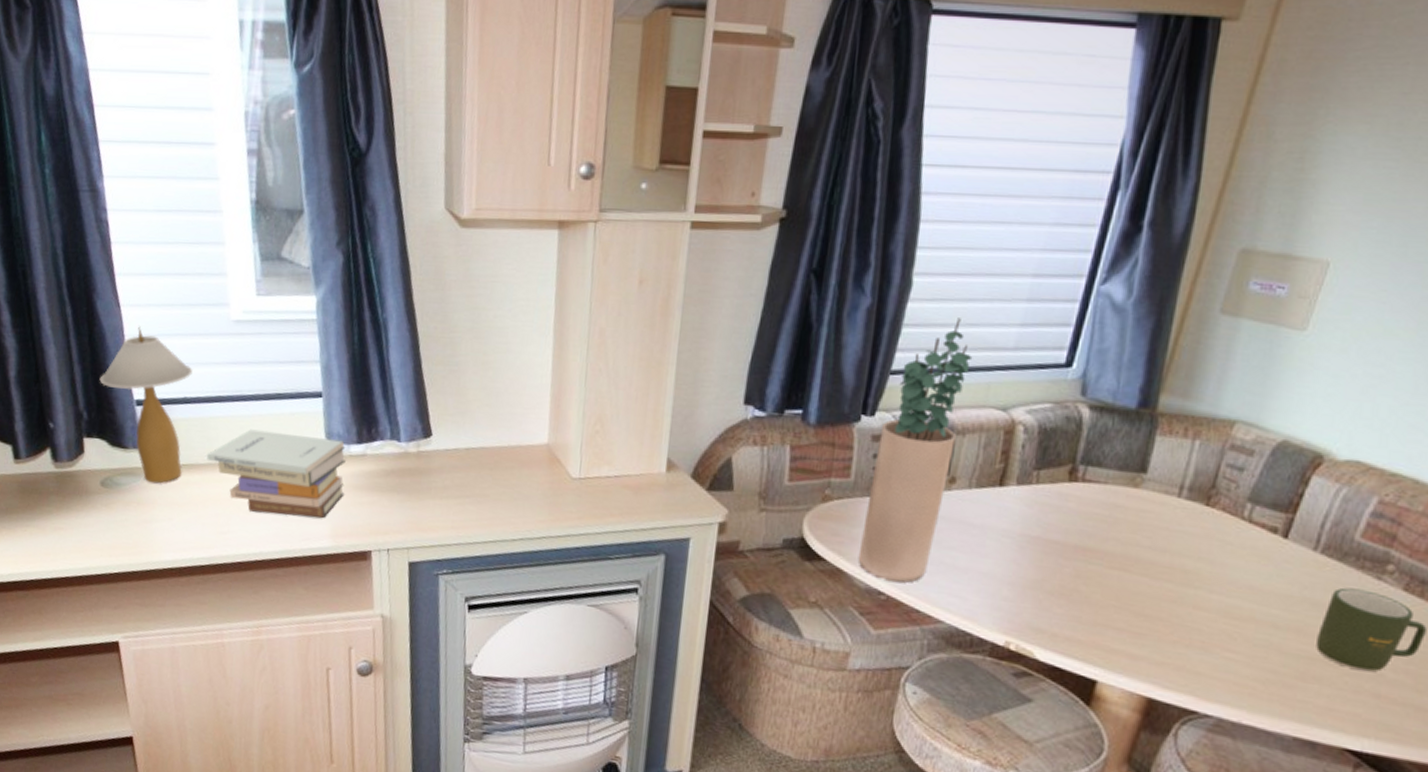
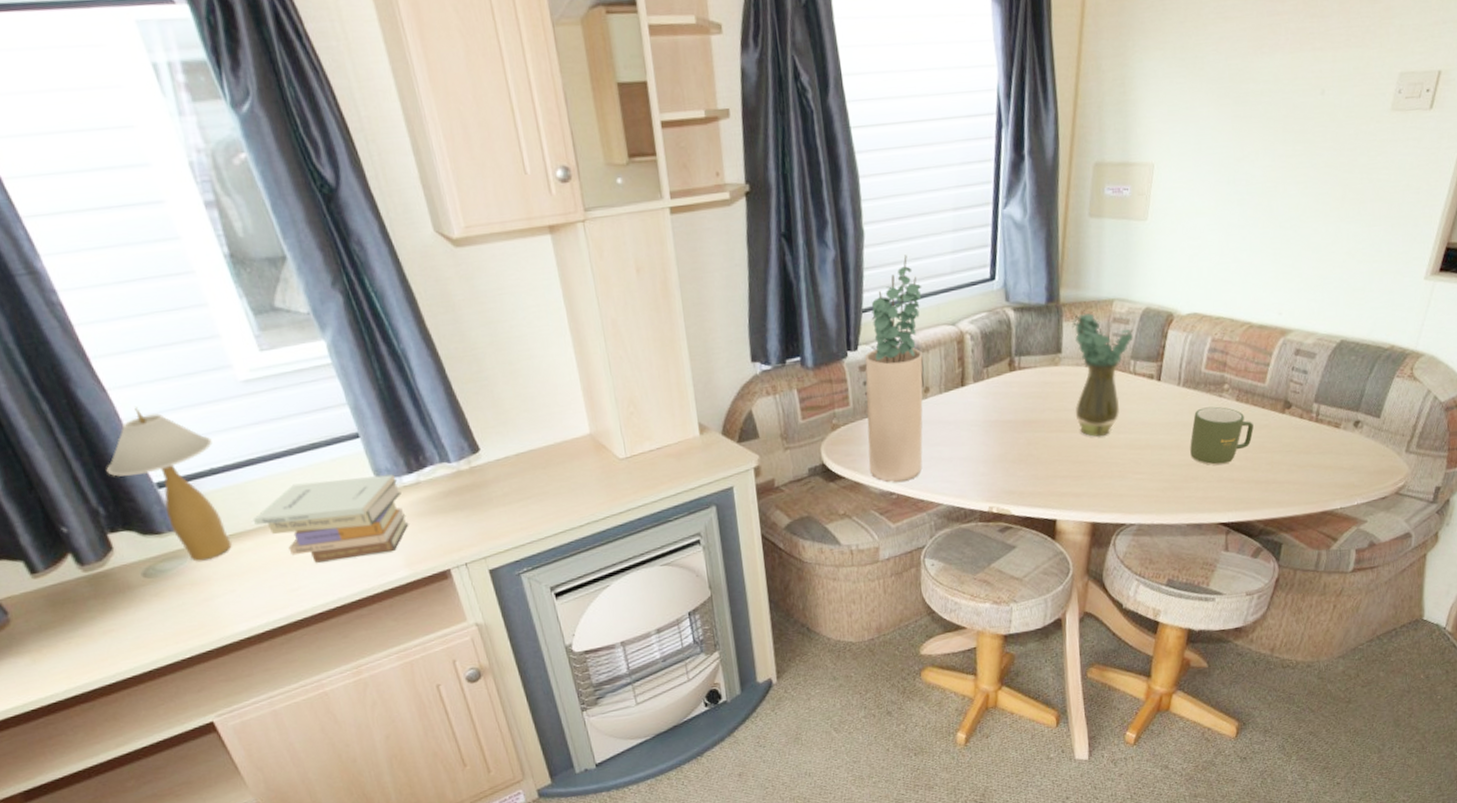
vase: none [1150,425,1259,591] -> present [1072,310,1134,437]

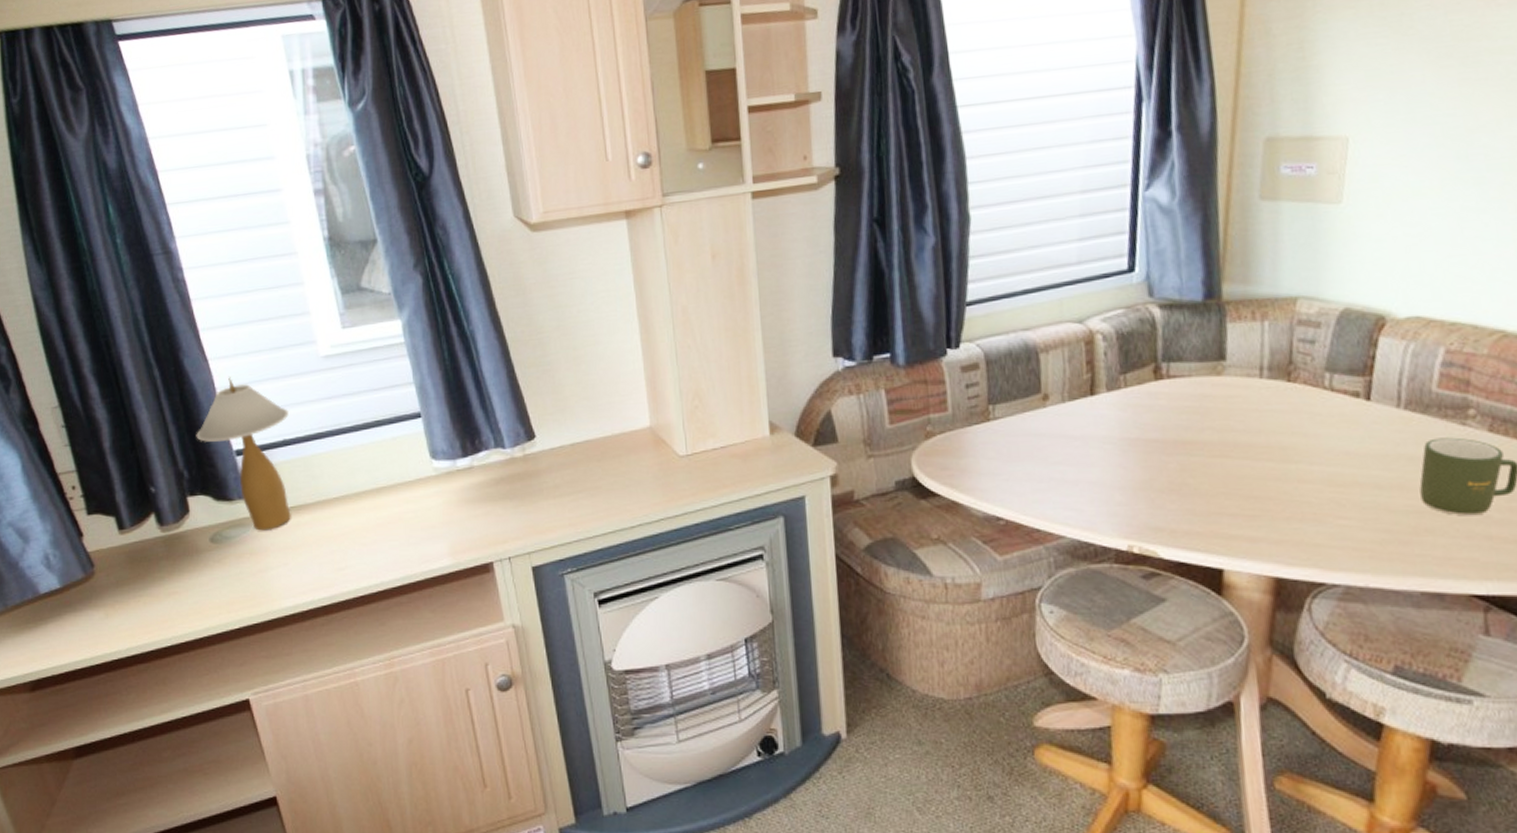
books: present [252,474,409,563] -> none [313,457,458,543]
vase: present [864,255,923,482] -> none [968,242,1041,505]
vase: present [1072,310,1134,437] -> none [1239,309,1328,468]

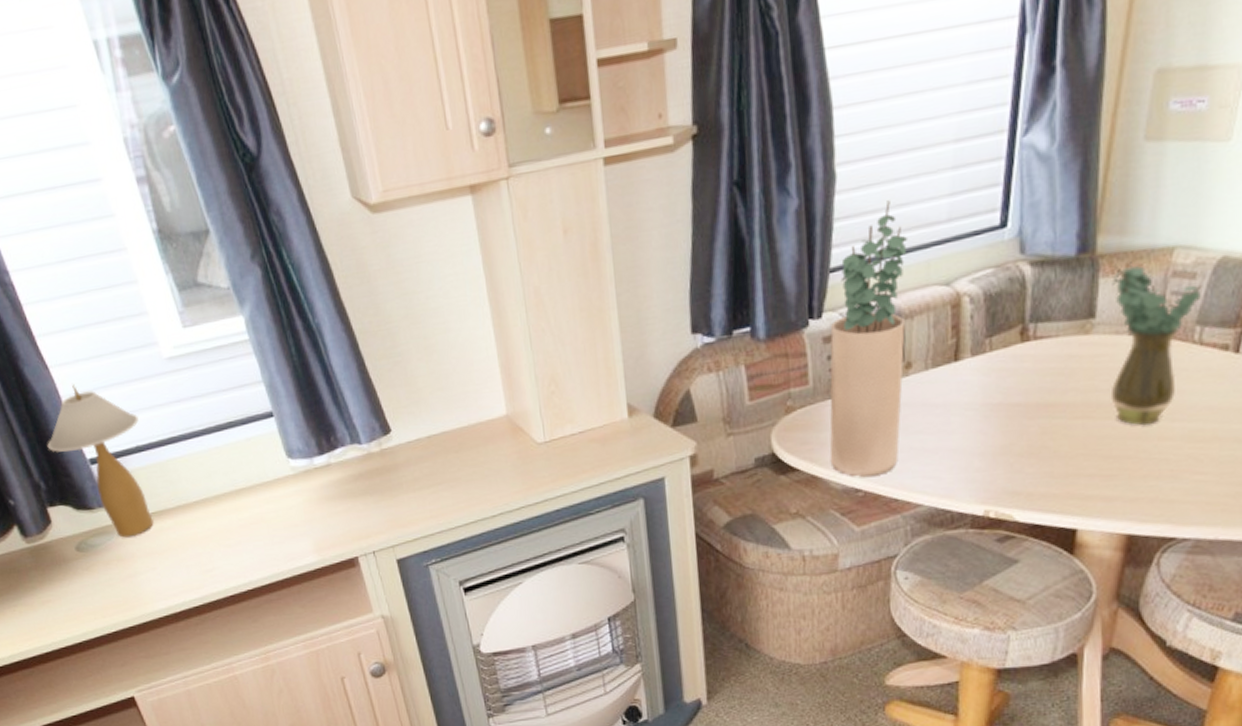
vase: none [968,242,1041,505] -> present [829,200,908,477]
vase: none [1239,309,1328,468] -> present [1110,262,1202,426]

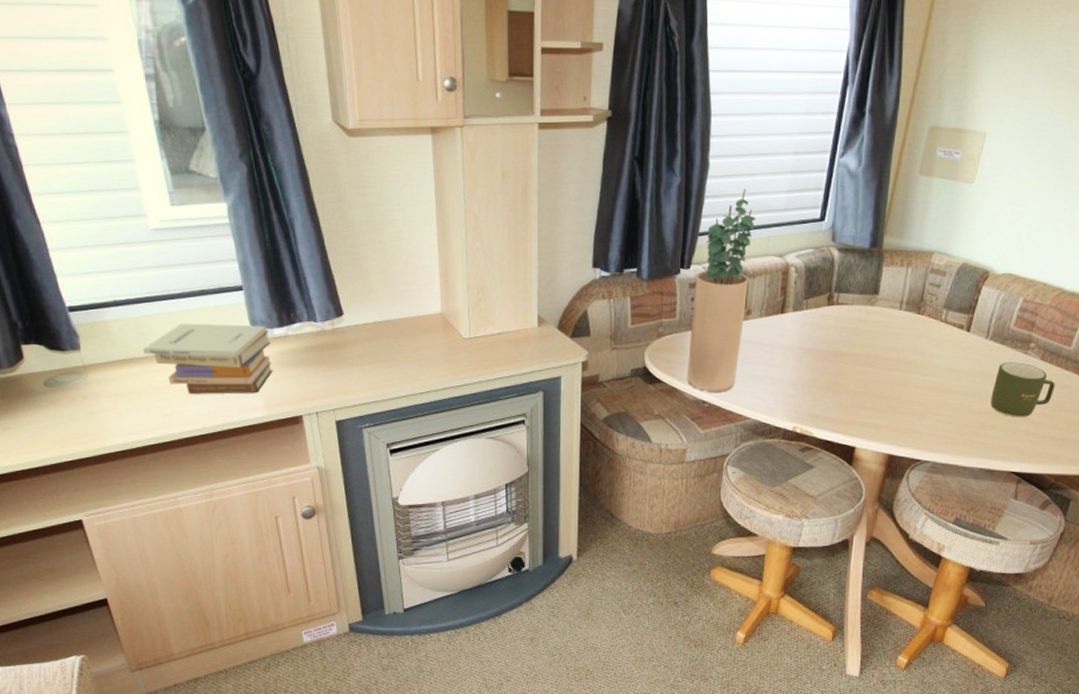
table lamp: present [47,384,154,538] -> none [29,240,121,379]
books: none [173,455,319,544] -> present [142,323,273,394]
vase: present [1110,262,1202,426] -> none [884,258,949,376]

